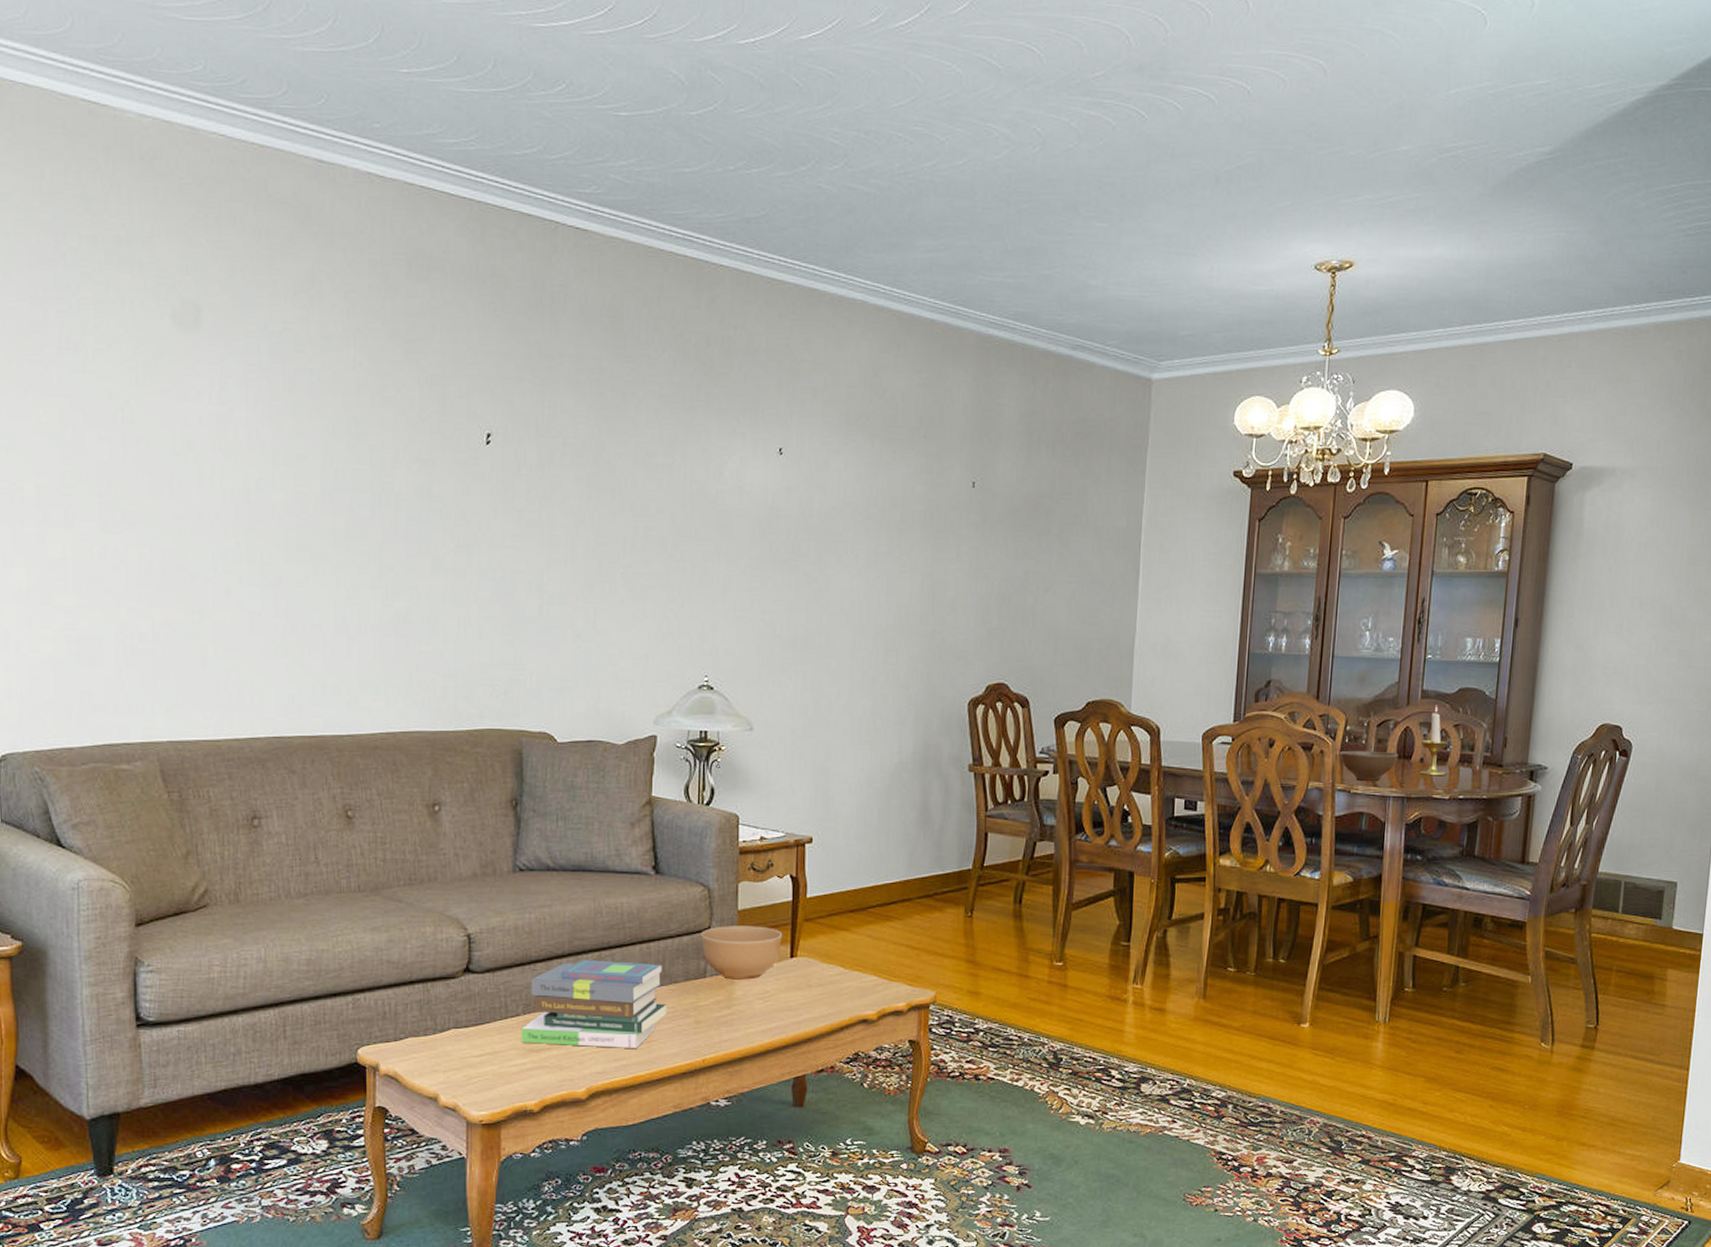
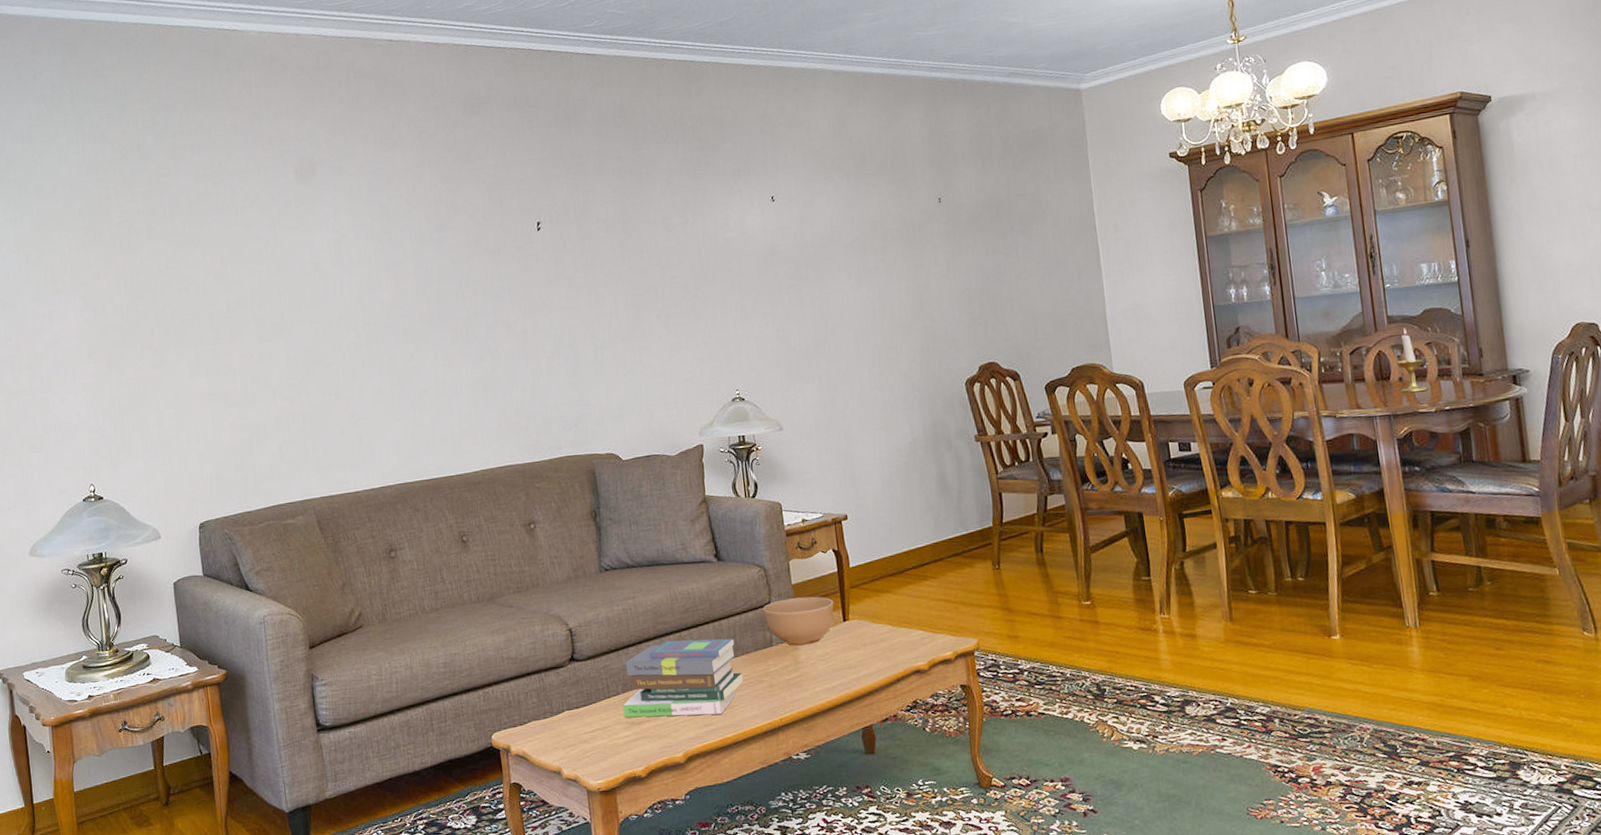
bowl: present [1340,750,1399,782] -> none [1318,375,1377,406]

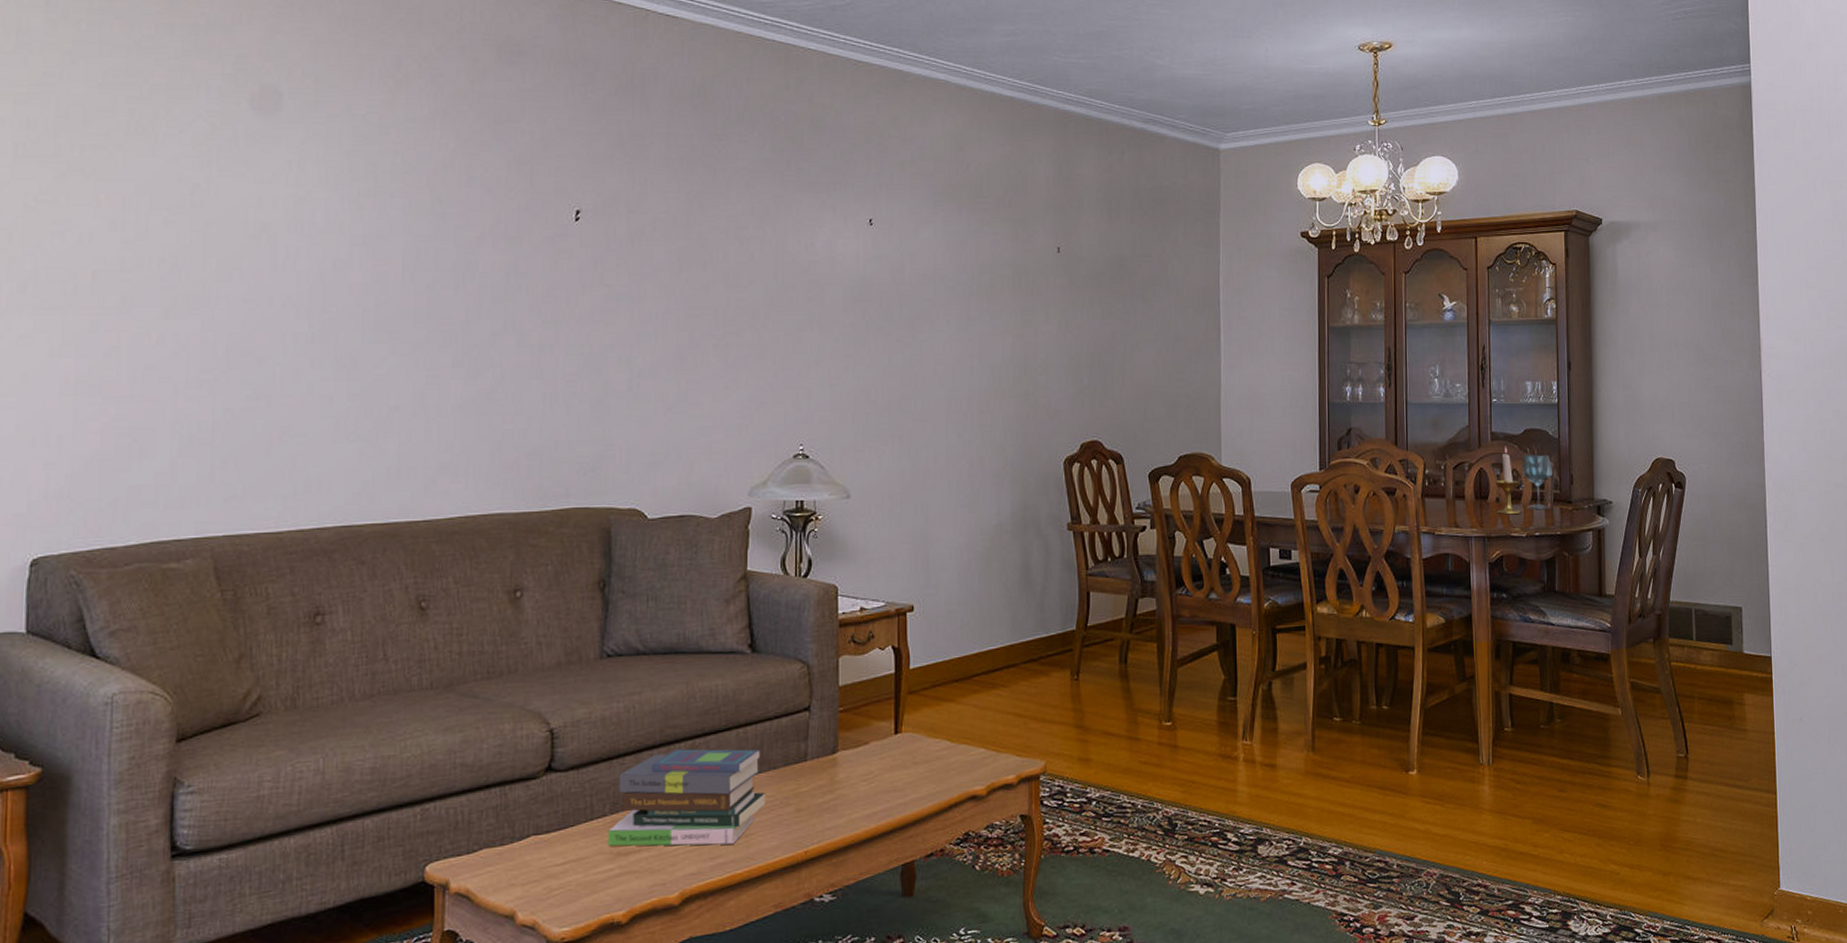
bowl: present [762,596,834,646] -> none [800,702,886,762]
wine glass: none [1423,331,1462,386] -> present [1521,454,1554,510]

